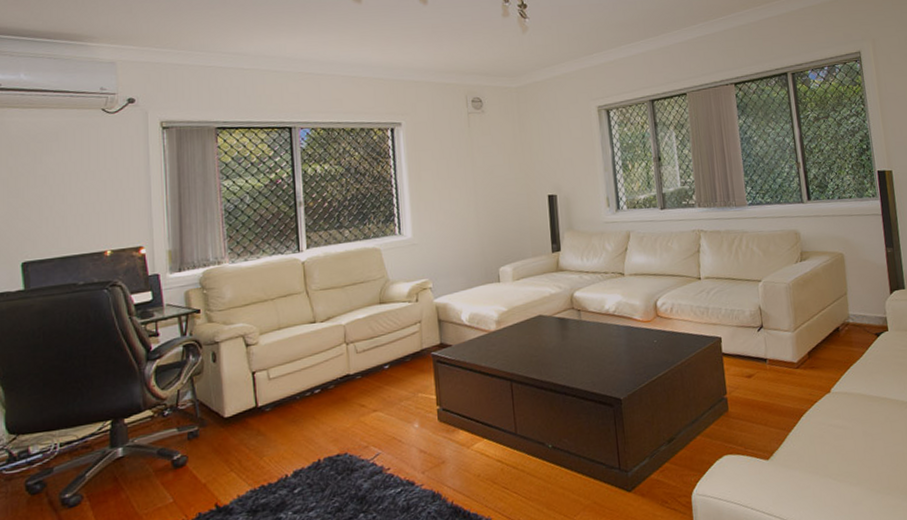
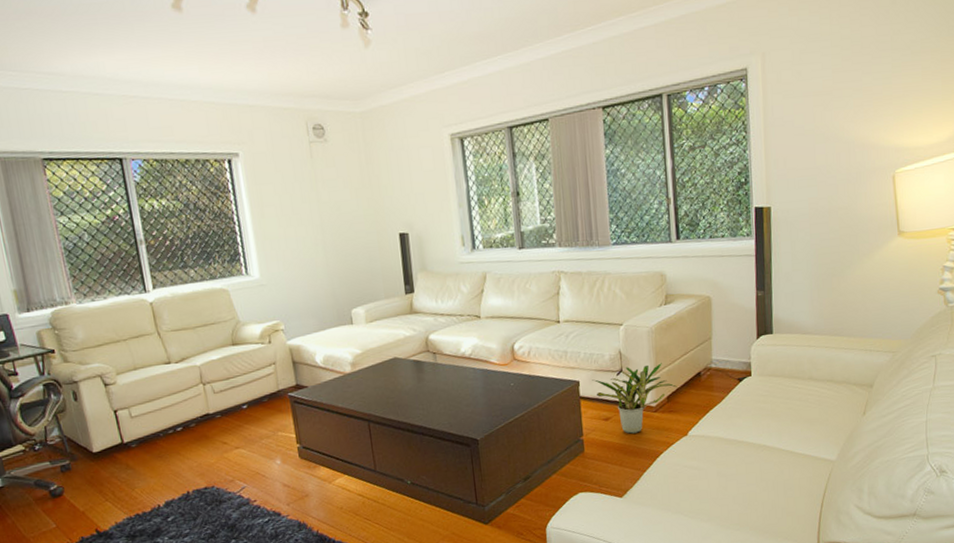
potted plant: none [733,318,817,392] -> present [592,363,677,434]

